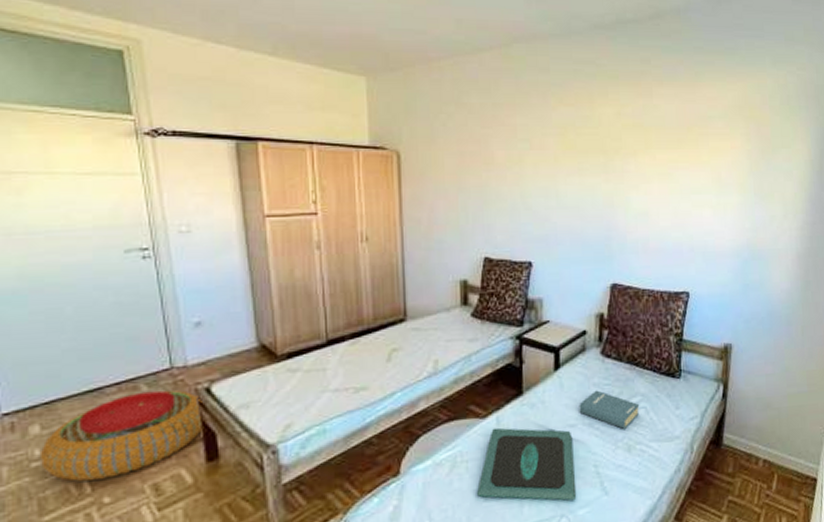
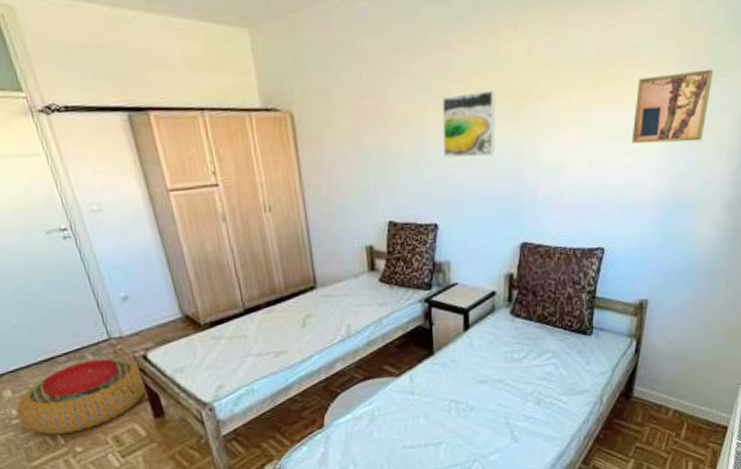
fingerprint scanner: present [476,427,577,501] -> none [394,385,489,448]
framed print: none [539,146,589,202] -> present [442,91,496,158]
hardback book: present [579,390,640,430] -> none [489,348,550,385]
wall art: none [709,141,775,200] -> present [632,69,713,144]

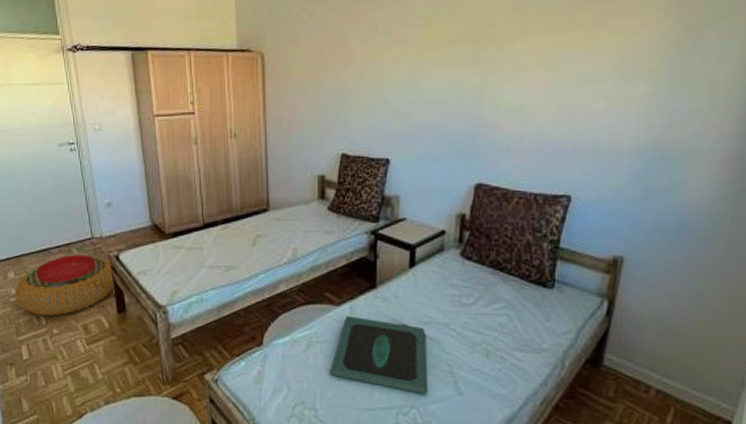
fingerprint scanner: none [394,385,489,448] -> present [329,315,428,394]
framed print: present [442,91,496,158] -> none [399,35,456,97]
wall art: present [632,69,713,144] -> none [606,13,708,90]

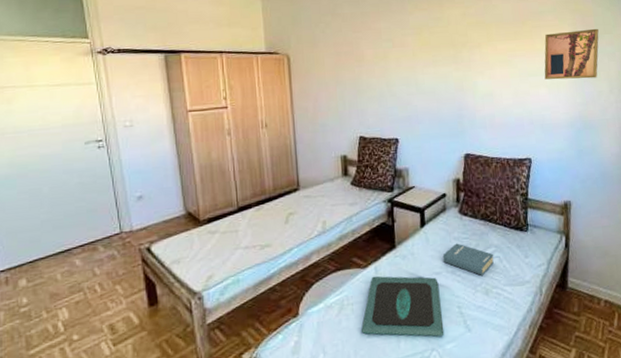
pouf: present [15,254,116,317] -> none [27,250,147,323]
hardback book: none [434,291,503,335] -> present [442,243,494,277]
wall art: none [606,13,708,90] -> present [544,28,599,80]

